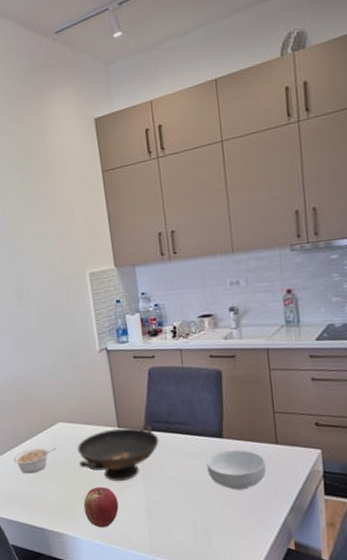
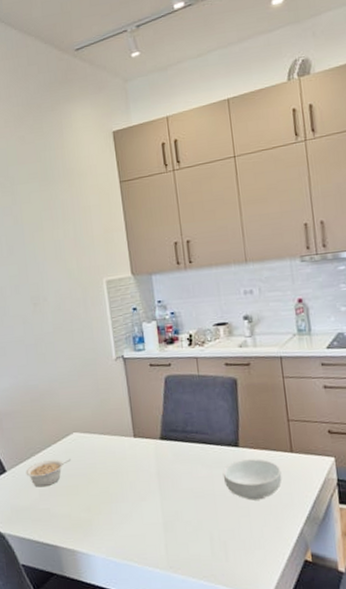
decorative bowl: present [77,425,159,481] -> none [92,434,176,493]
apple: present [83,486,119,528] -> none [98,499,135,544]

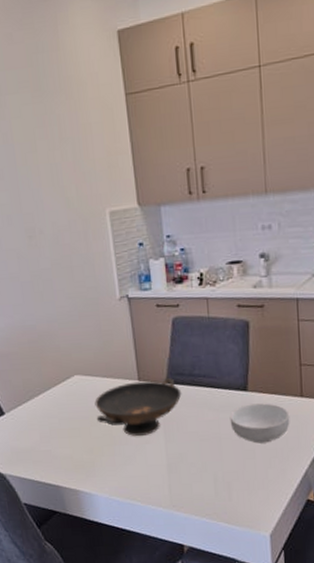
legume: present [25,459,71,487] -> none [25,401,72,430]
decorative bowl: none [92,434,176,493] -> present [94,378,182,436]

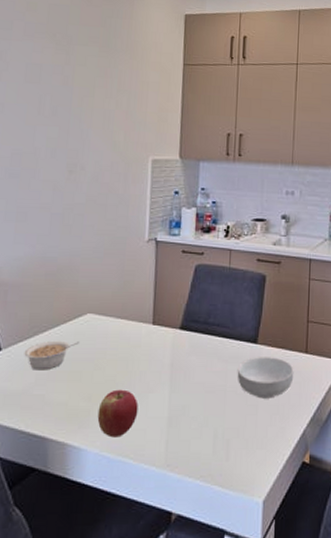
legume: none [25,401,72,430] -> present [24,340,79,371]
decorative bowl: present [94,378,182,436] -> none [102,324,194,384]
apple: none [101,442,138,484] -> present [97,389,138,438]

